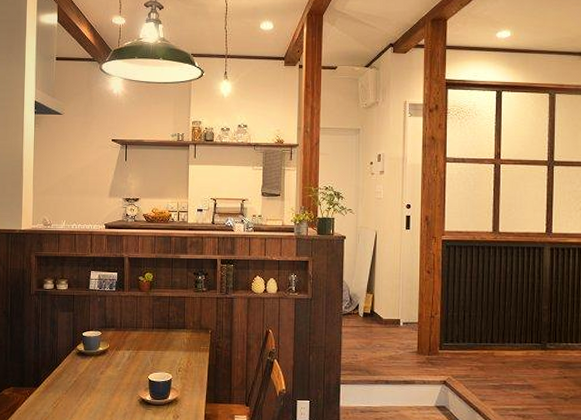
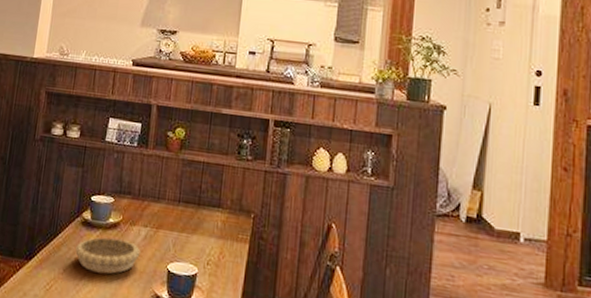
decorative bowl: none [74,361,126,389] -> present [75,237,141,274]

